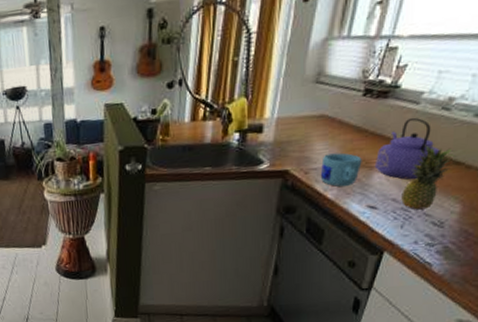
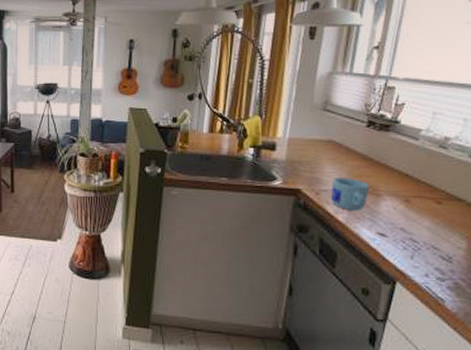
kettle: present [374,117,440,180] -> none [381,151,441,212]
fruit: present [401,144,456,210] -> none [409,179,457,242]

